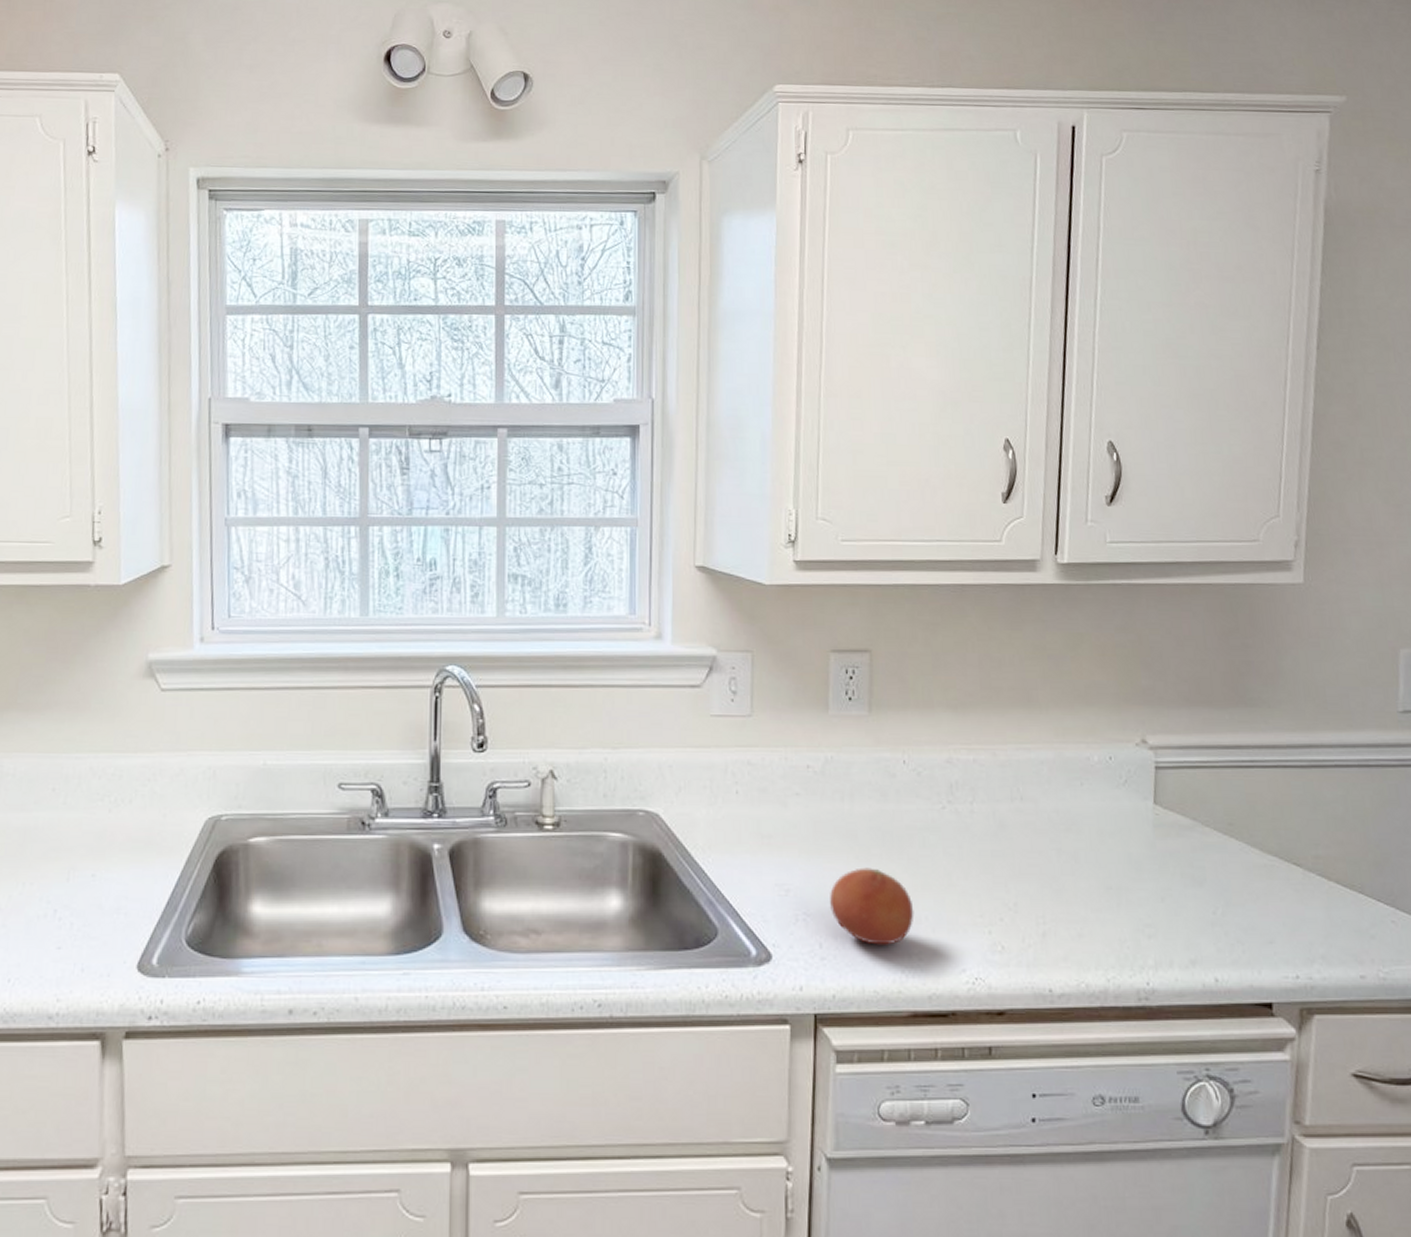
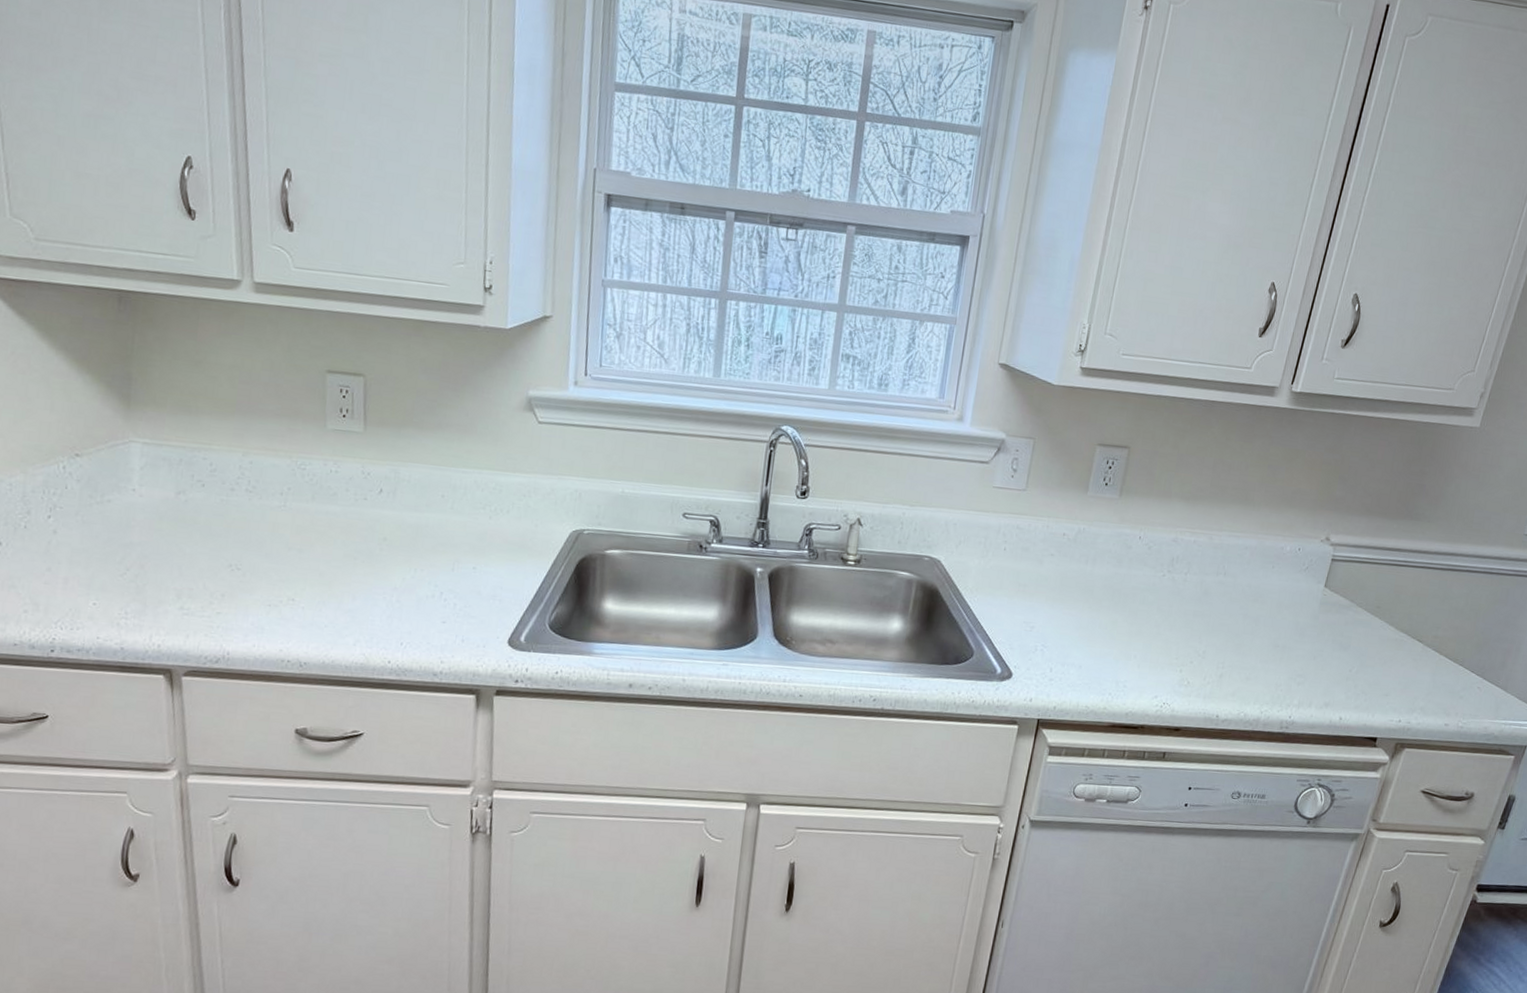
fruit: present [830,867,914,945] -> none [1063,615,1127,674]

